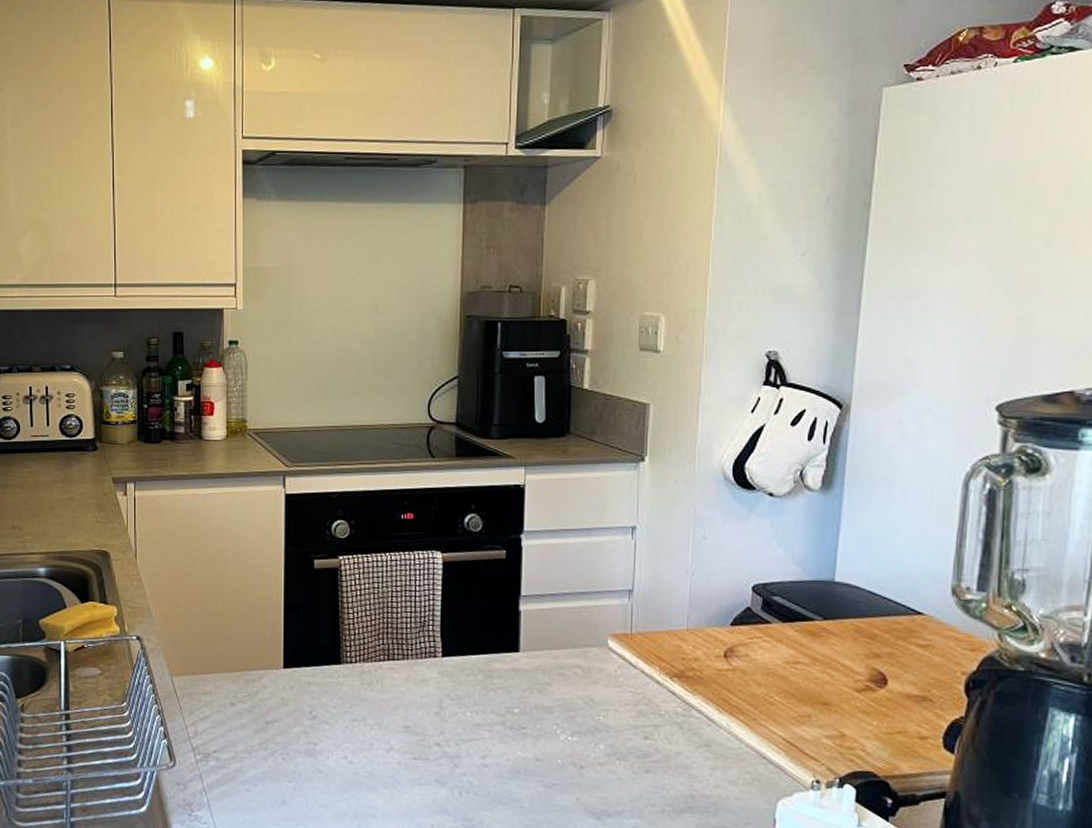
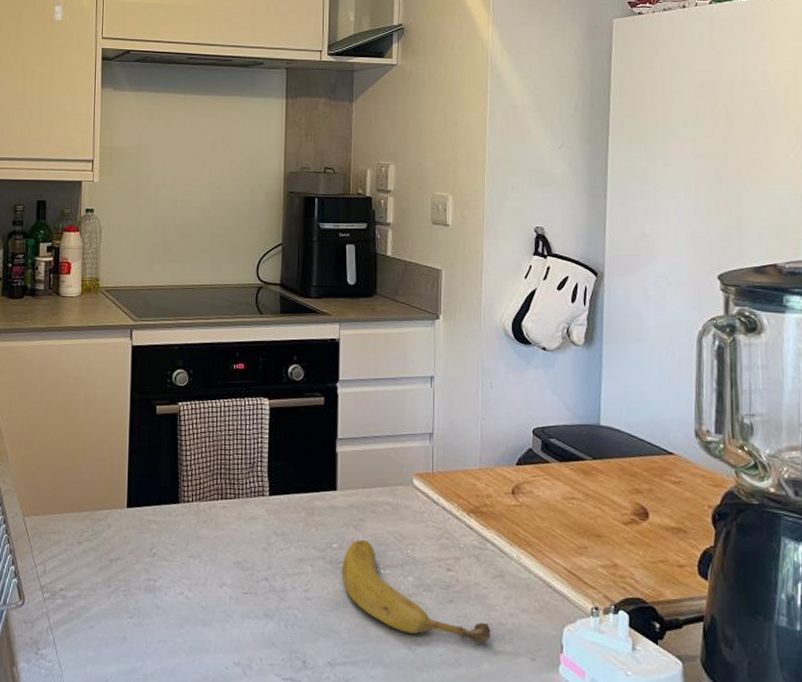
fruit: none [523,704,693,815] -> present [341,539,491,643]

